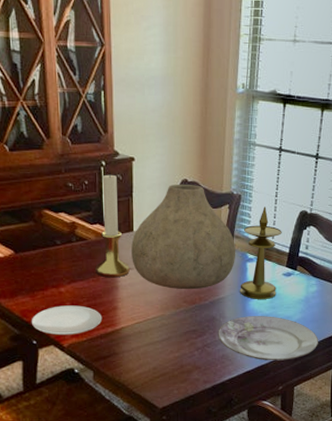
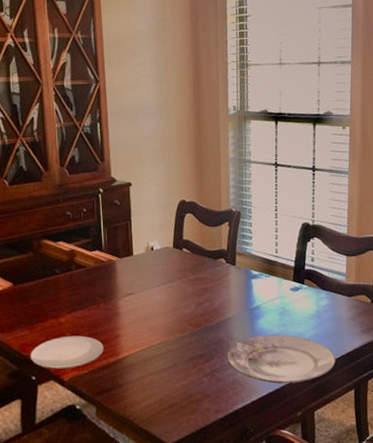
candle holder: present [95,172,130,278] -> none [95,198,131,305]
vase: present [131,184,236,290] -> none [131,204,240,312]
candlestick: present [240,207,282,299] -> none [245,221,286,318]

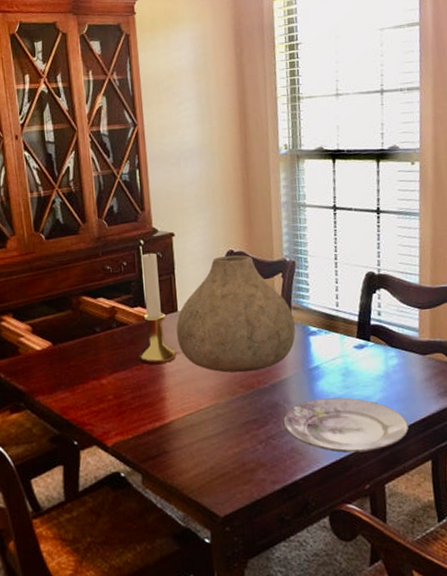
plate: present [30,335,104,370] -> none [71,398,149,434]
candle holder: none [95,198,131,305] -> present [138,250,176,365]
vase: none [131,204,240,312] -> present [176,255,296,373]

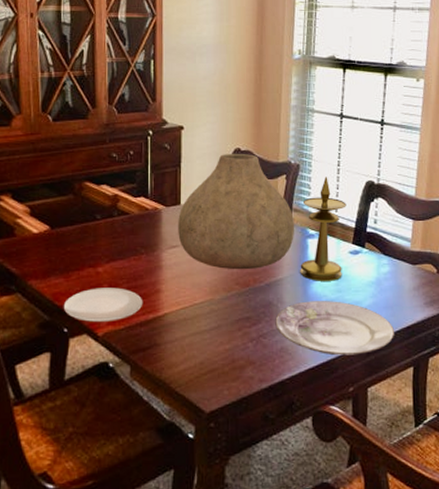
plate: none [71,398,149,434] -> present [63,287,143,323]
candle holder: present [138,250,176,365] -> none [137,141,175,256]
candlestick: none [301,272,349,379] -> present [300,177,346,281]

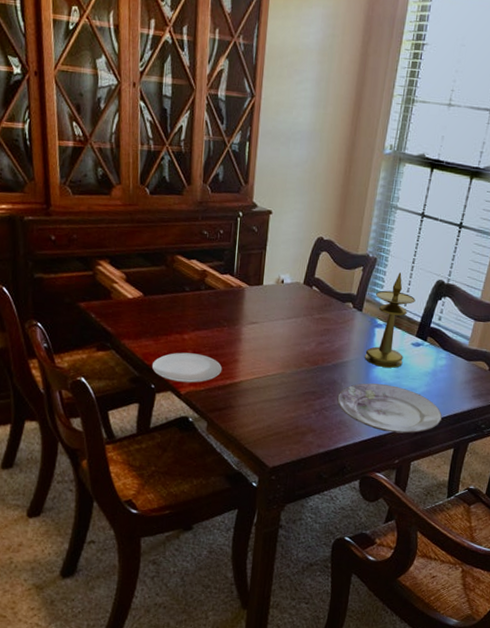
vase: present [178,153,295,270] -> none [258,241,366,350]

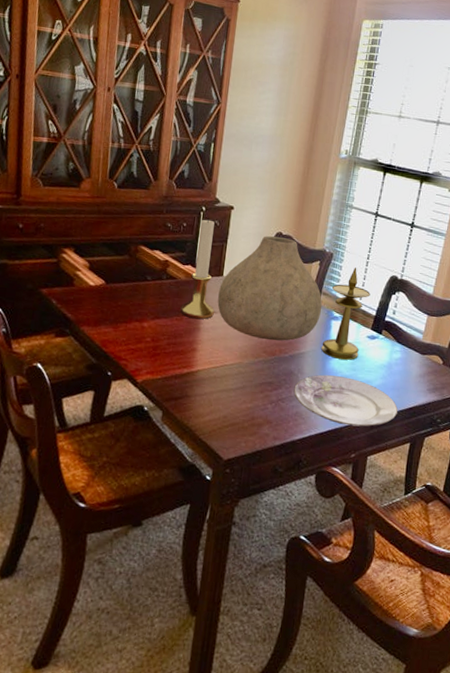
plate: present [151,352,223,384] -> none [109,340,180,372]
candle holder: none [220,223,255,330] -> present [180,217,215,320]
vase: none [258,241,366,350] -> present [217,236,323,341]

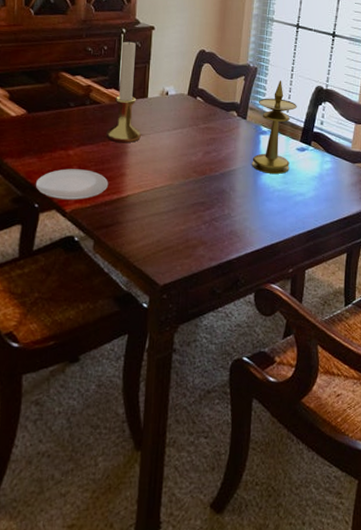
plate: none [109,340,180,372] -> present [35,169,109,201]
vase: present [217,236,323,341] -> none [144,53,250,160]
plate: present [293,374,398,427] -> none [227,190,333,241]

